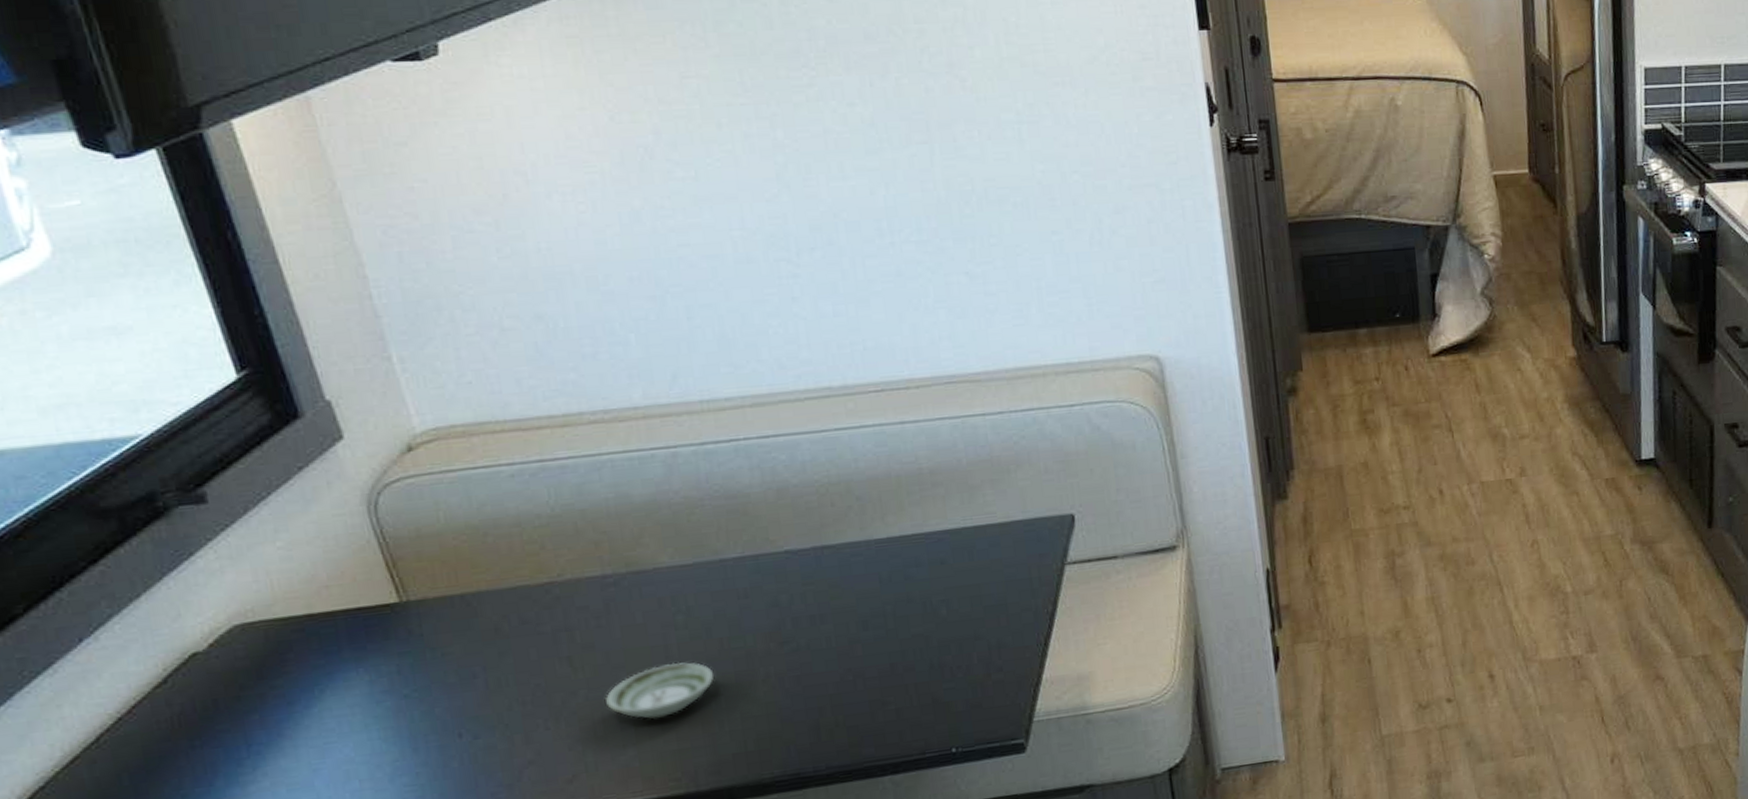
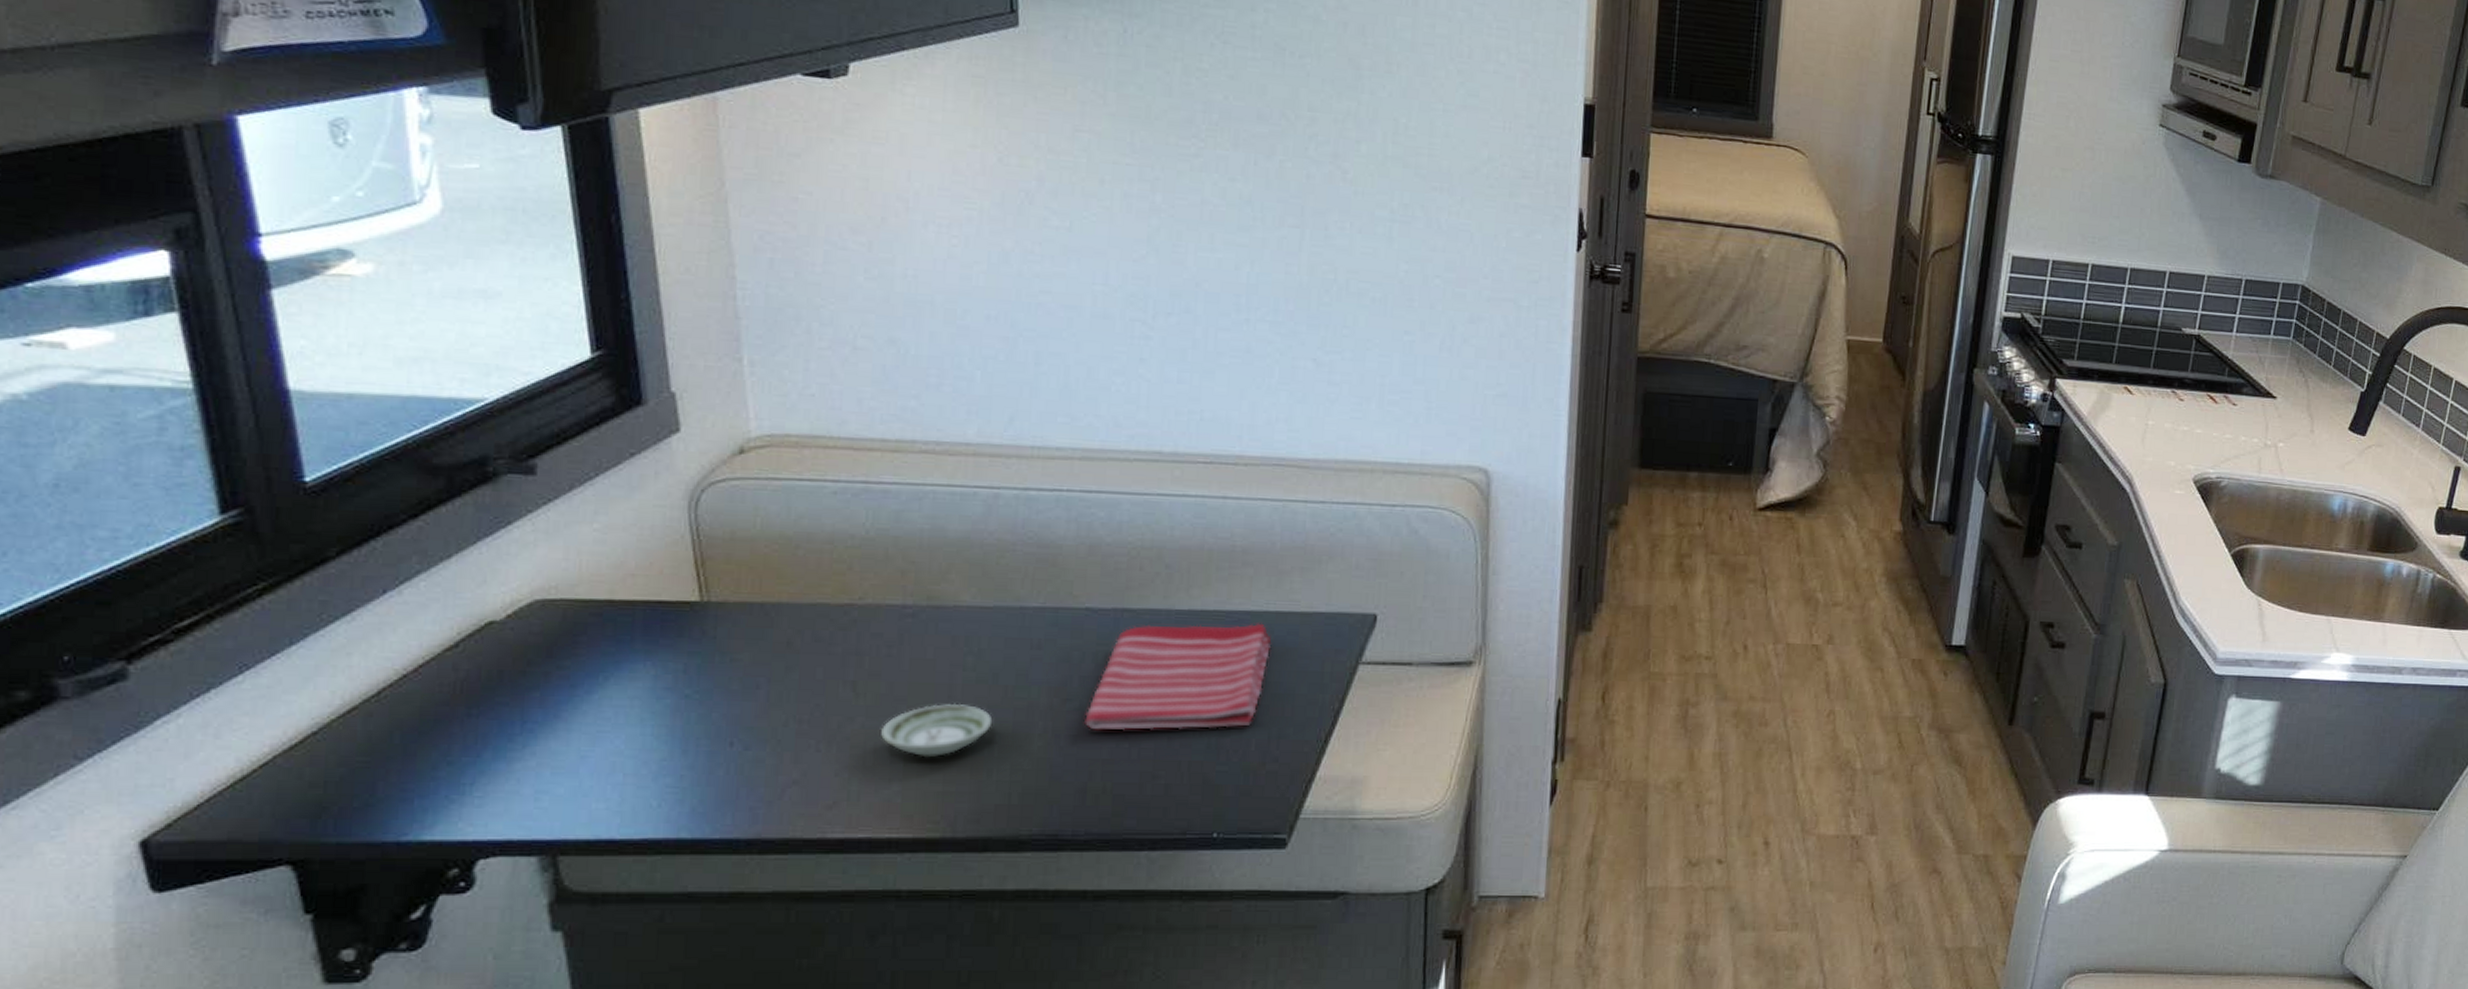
dish towel: none [804,539,976,668] -> present [1084,623,1271,731]

